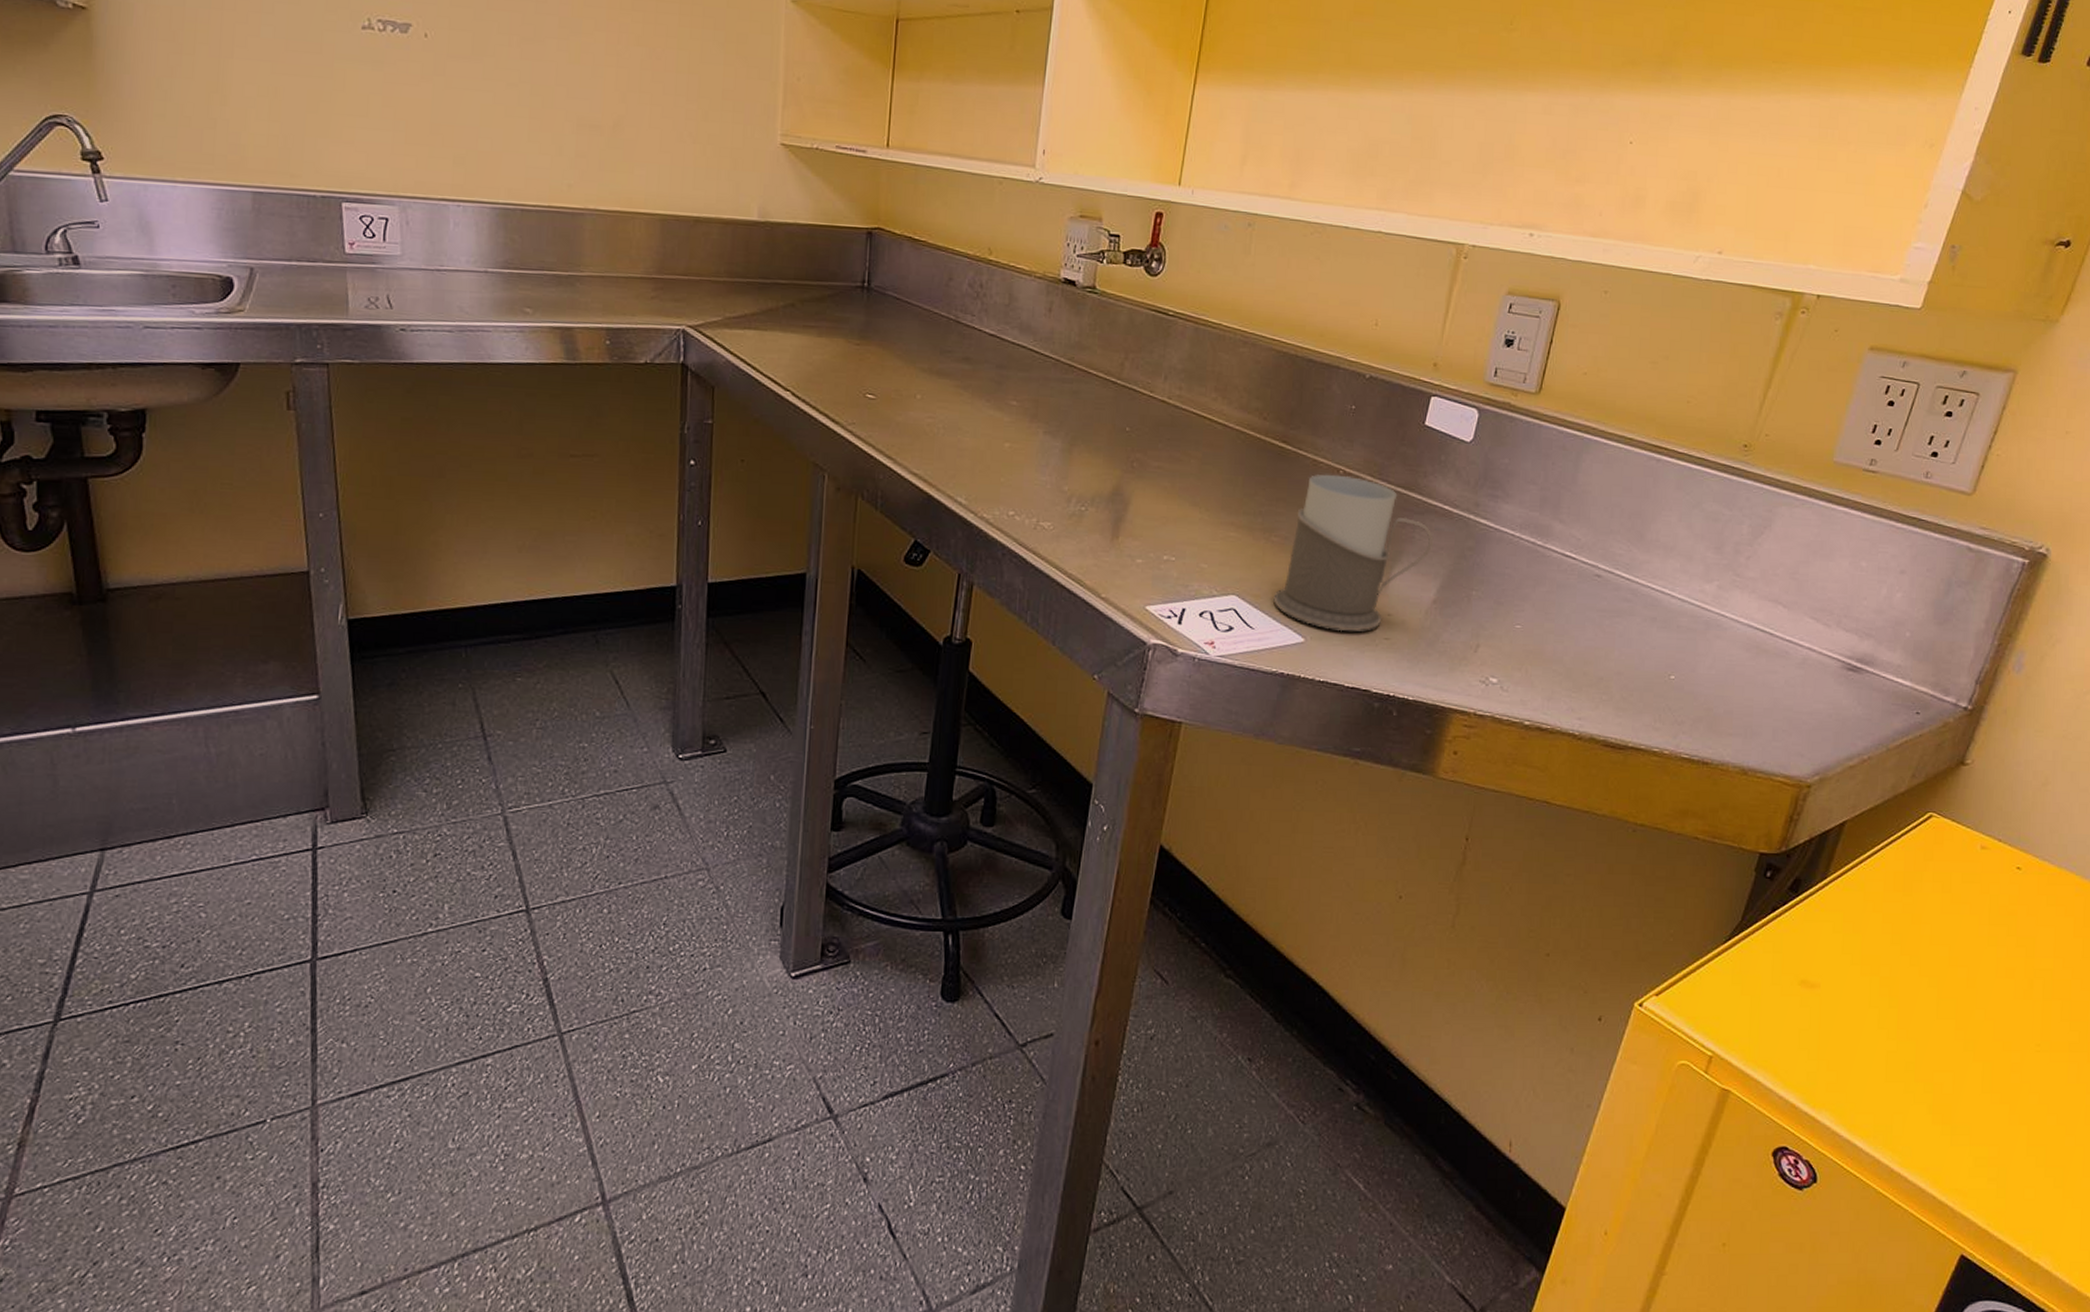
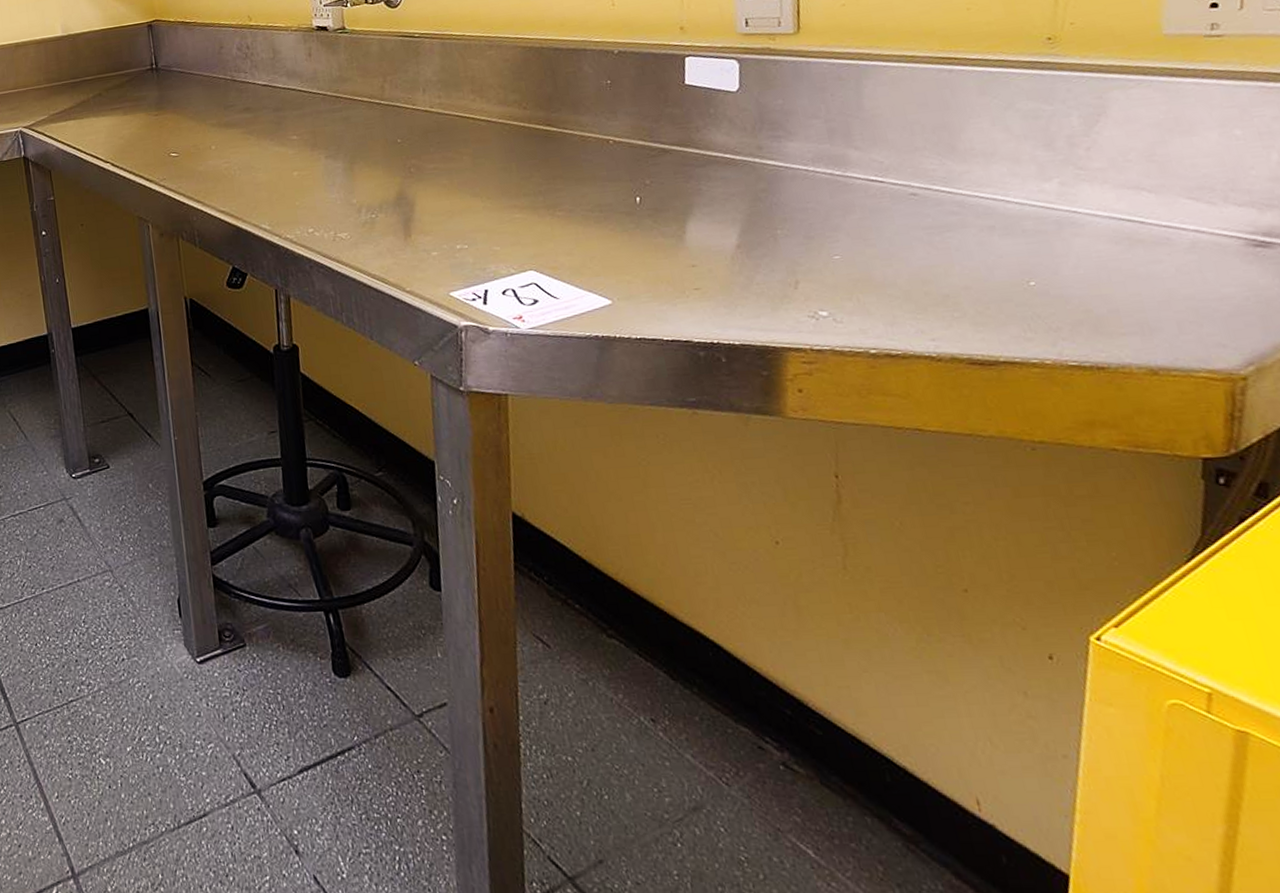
mug: present [1272,474,1434,632] -> none [570,144,722,289]

